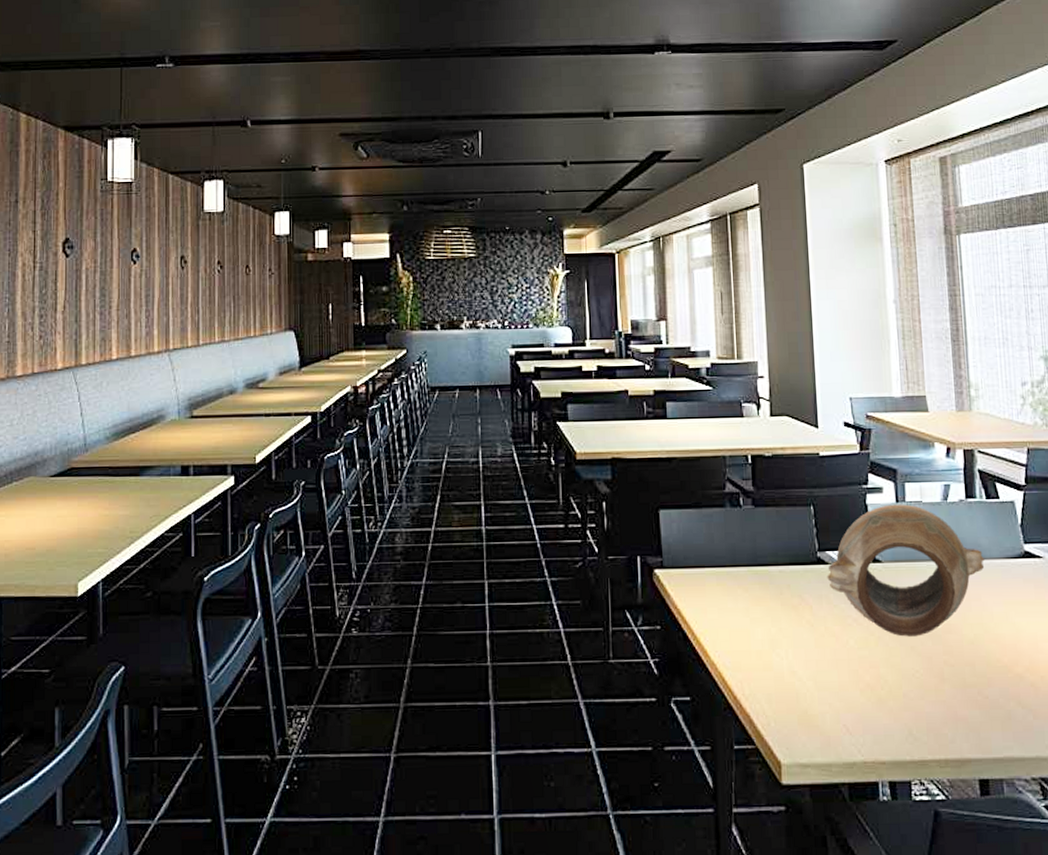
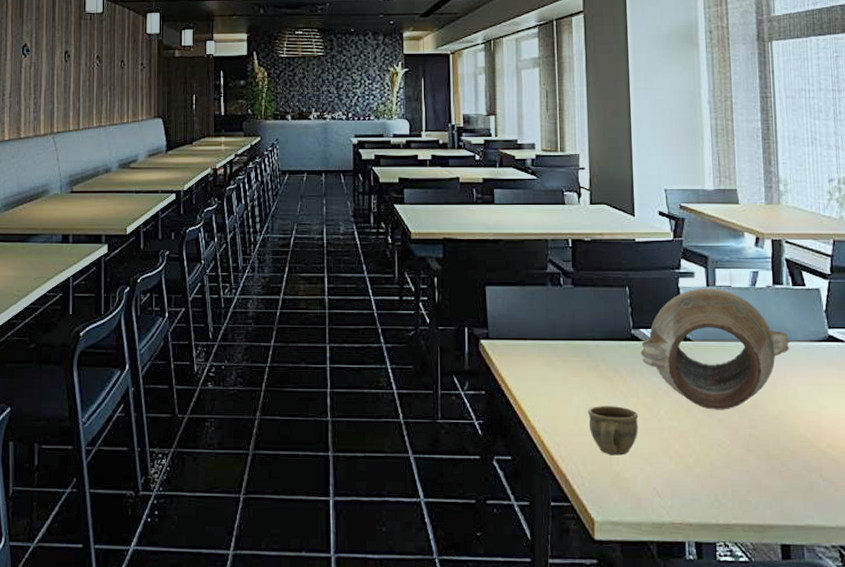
cup: none [772,636,827,691] -> present [588,406,639,456]

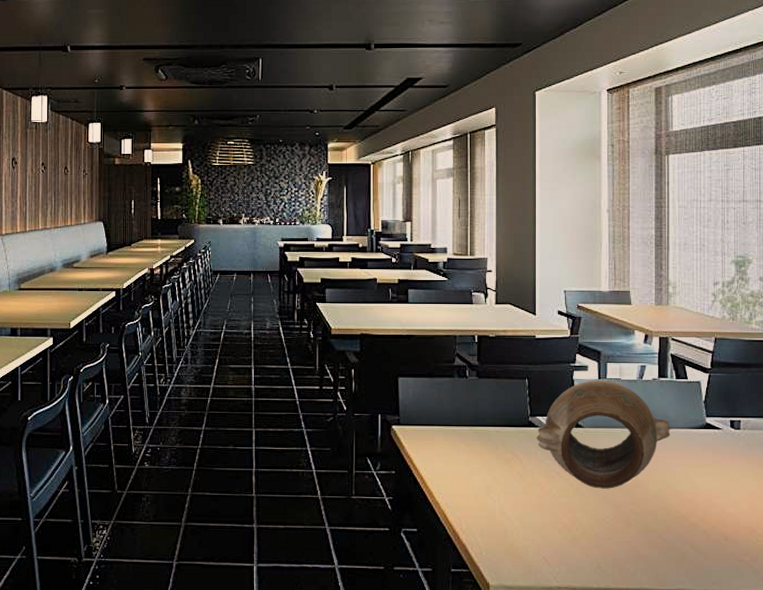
cup: present [588,406,639,456] -> none [487,484,533,528]

